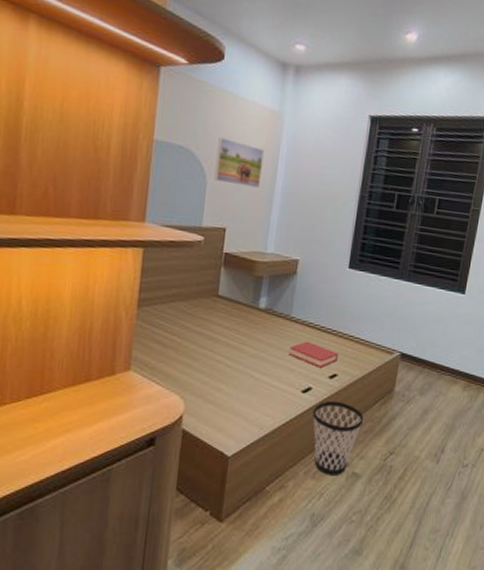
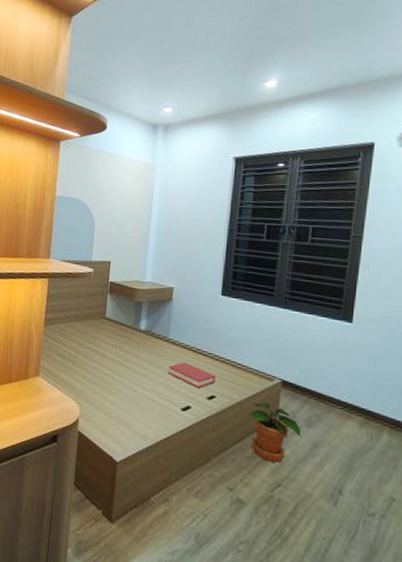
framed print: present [214,137,265,188] -> none [100,189,141,227]
wastebasket: present [313,400,364,475] -> none [193,421,246,498]
potted plant: none [368,375,415,432] -> present [248,401,301,463]

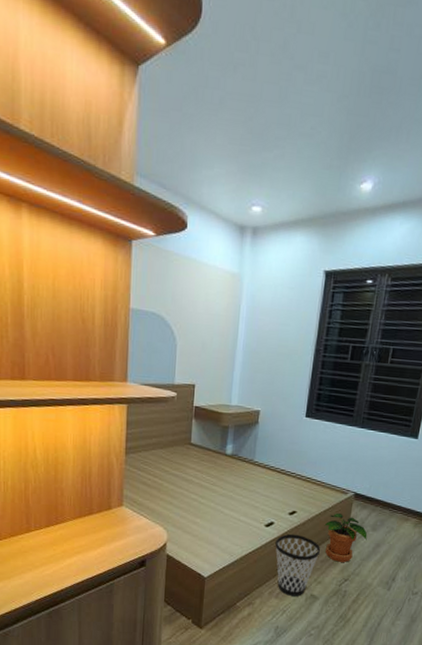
hardback book: present [168,362,215,388] -> none [253,482,297,505]
wastebasket: none [193,421,246,498] -> present [275,533,321,596]

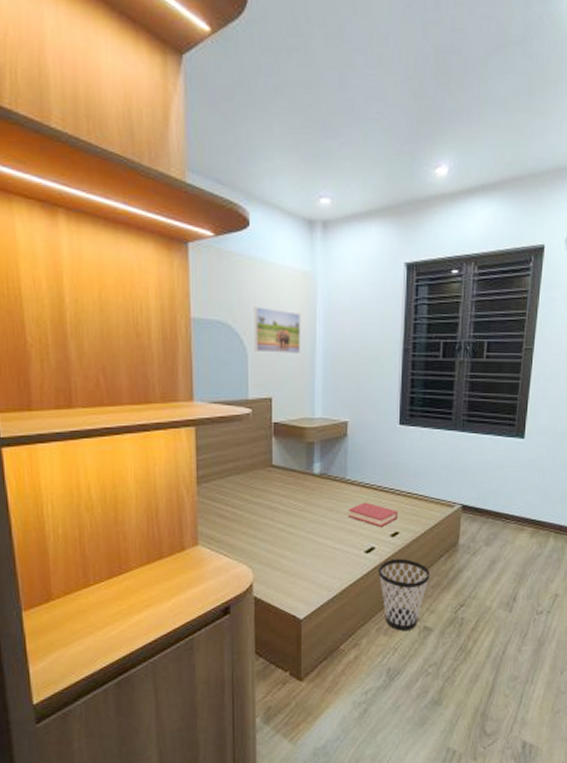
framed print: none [183,302,226,347] -> present [254,307,301,354]
hardback book: none [253,482,297,505] -> present [348,502,398,527]
potted plant: present [324,512,368,562] -> none [431,529,481,586]

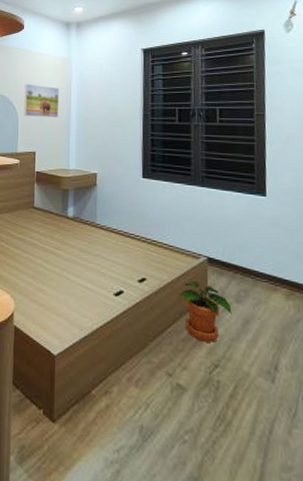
hardback book: present [348,502,398,527] -> none [98,246,144,272]
wastebasket: present [378,558,431,631] -> none [128,304,180,385]
potted plant: none [431,529,481,586] -> present [179,280,232,342]

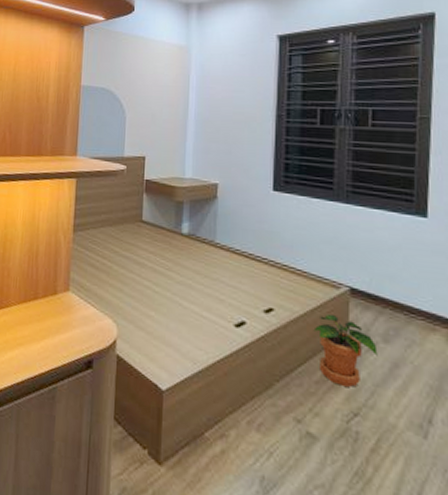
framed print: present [24,84,59,118] -> none [132,76,175,117]

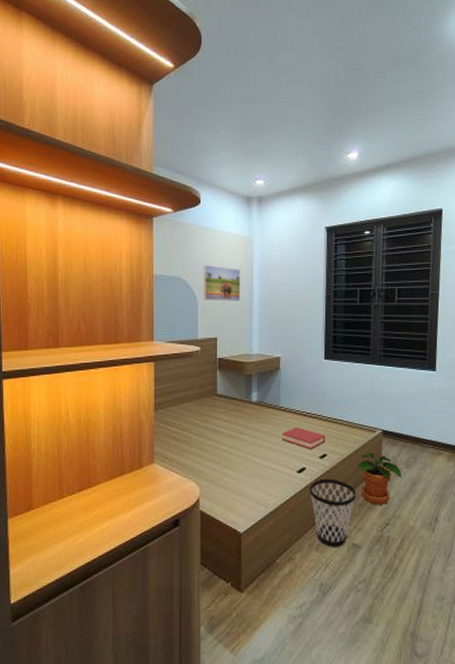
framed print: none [132,76,175,117] -> present [203,265,241,301]
hardback book: none [216,269,272,300] -> present [282,427,325,449]
wastebasket: none [250,338,313,432] -> present [309,478,357,547]

